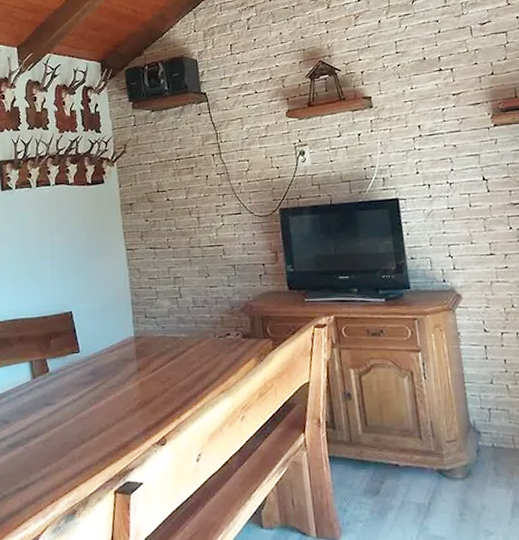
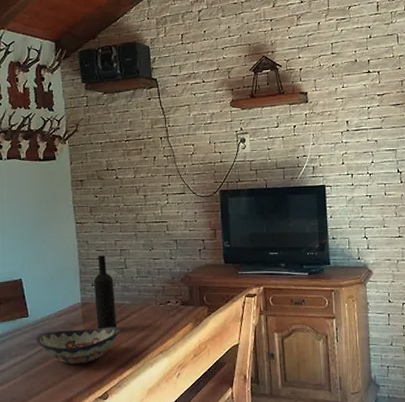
decorative bowl: none [88,362,178,405] -> present [36,326,121,365]
wine bottle: none [146,284,174,366] -> present [93,255,117,329]

